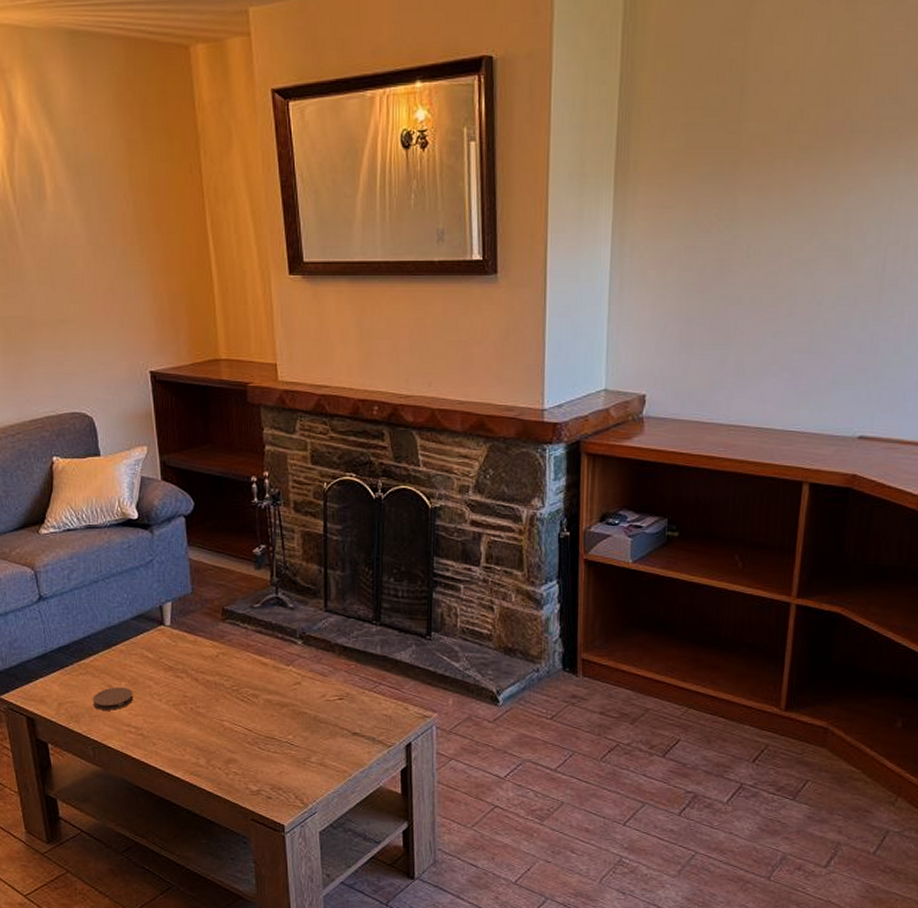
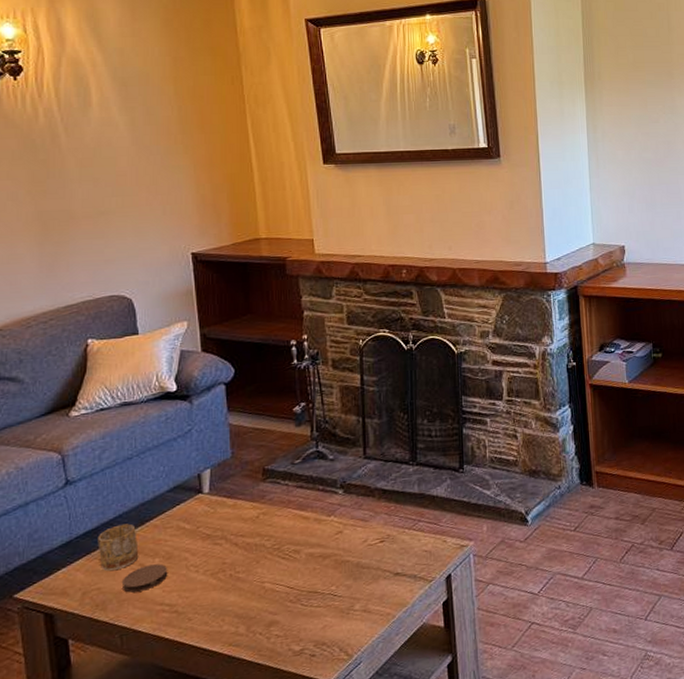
mug: none [69,645,107,687] -> present [97,523,139,571]

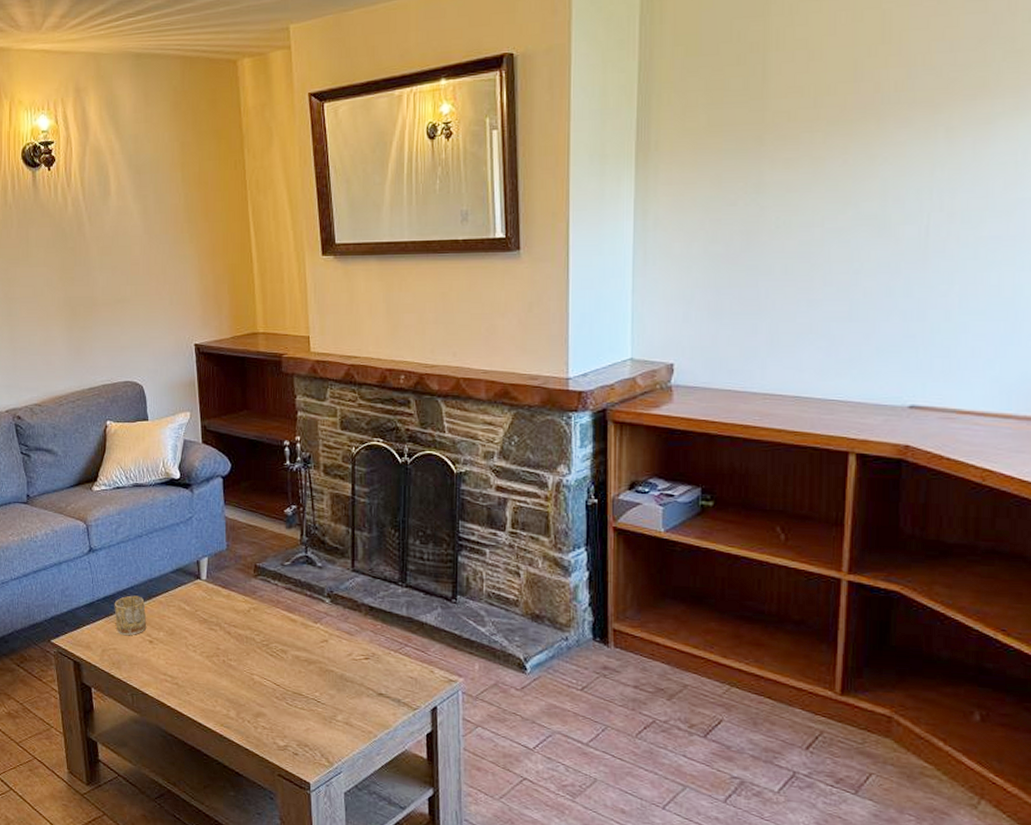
coaster: present [123,564,168,593] -> none [134,636,171,659]

